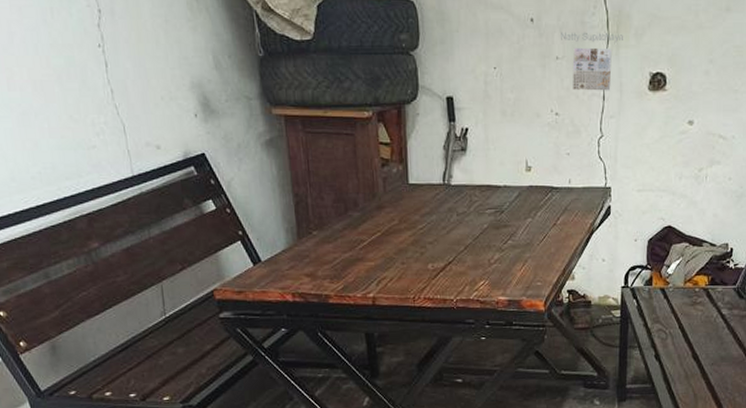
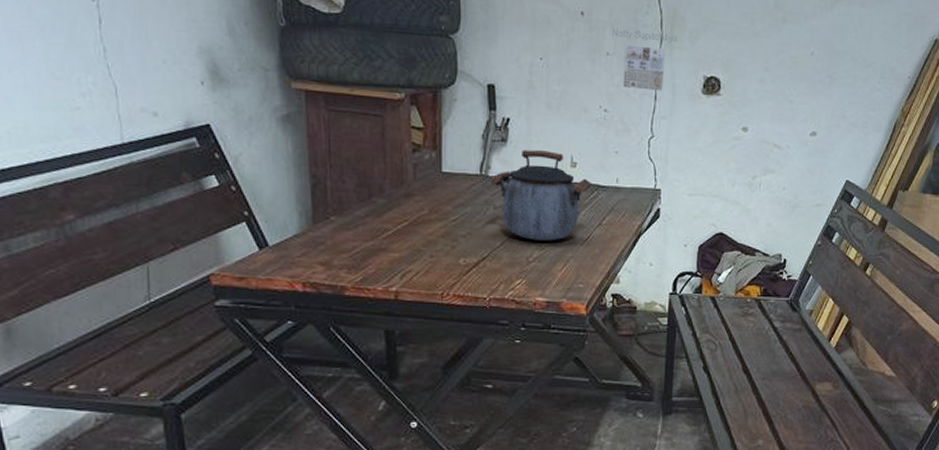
kettle: none [452,157,546,243] -> present [490,150,592,241]

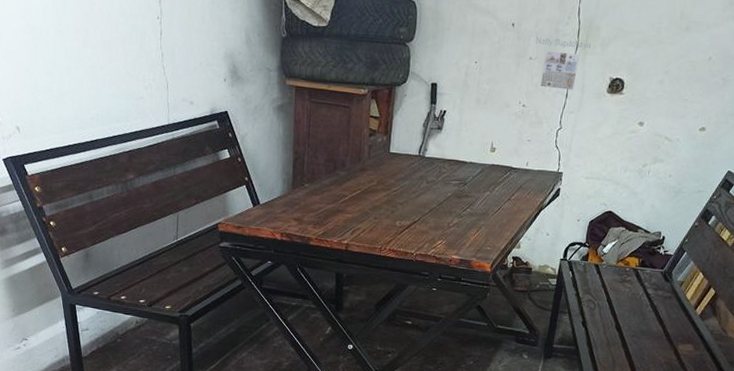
kettle: present [490,150,592,241] -> none [426,136,506,211]

